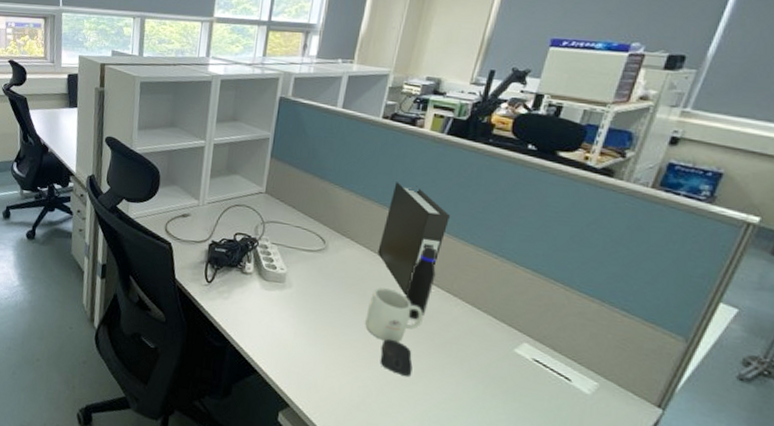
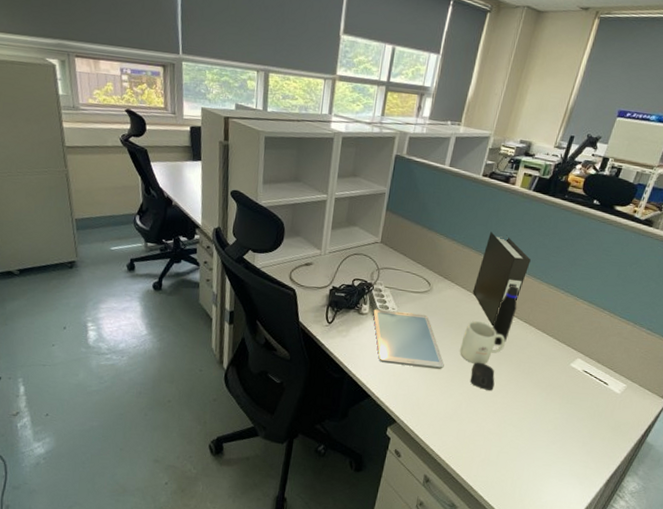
tablet: none [258,268,346,345] -> present [373,309,444,369]

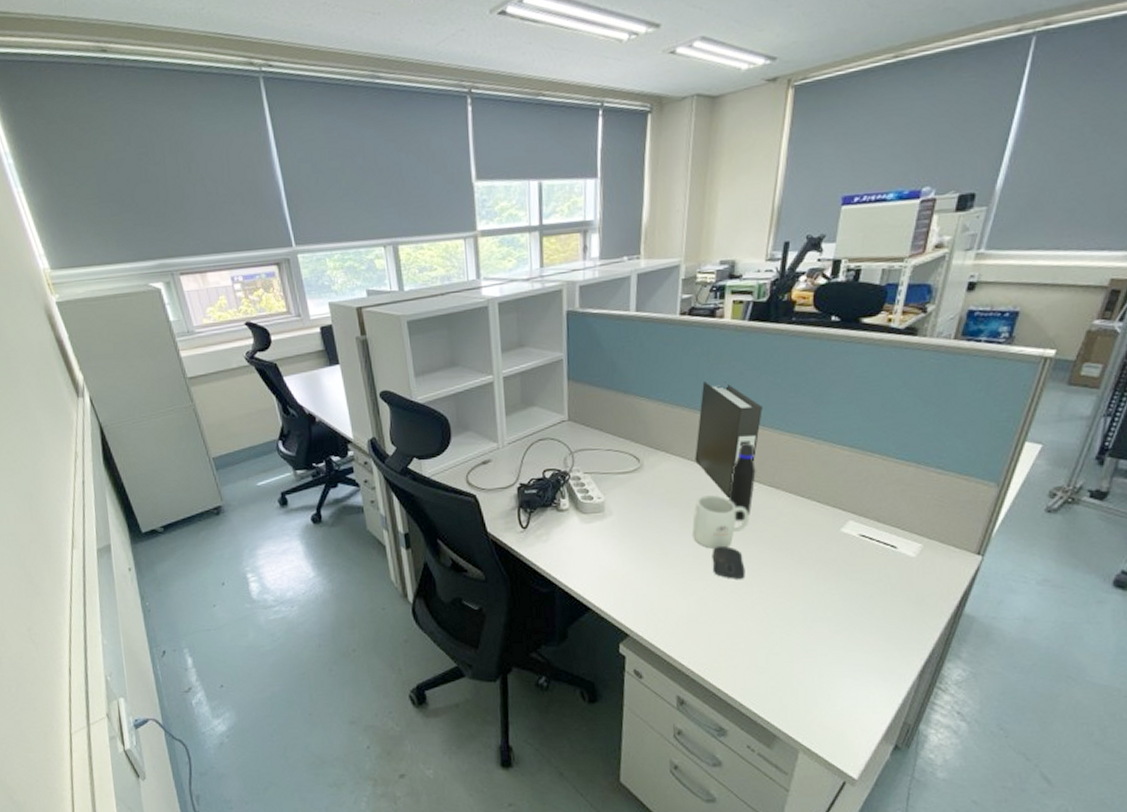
tablet: present [373,309,444,369] -> none [575,498,676,566]

